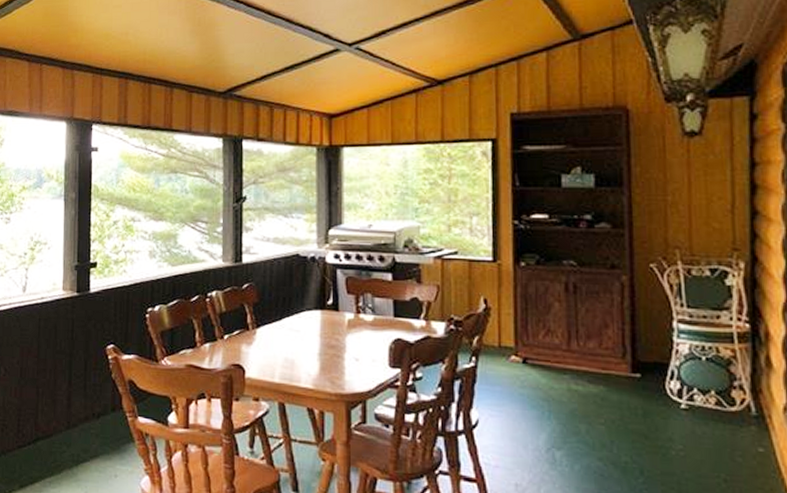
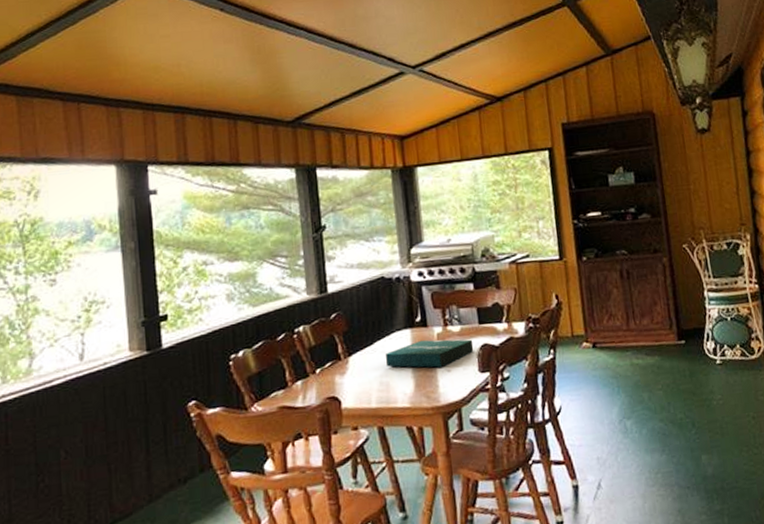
pizza box: none [292,323,386,354] -> present [385,339,474,368]

